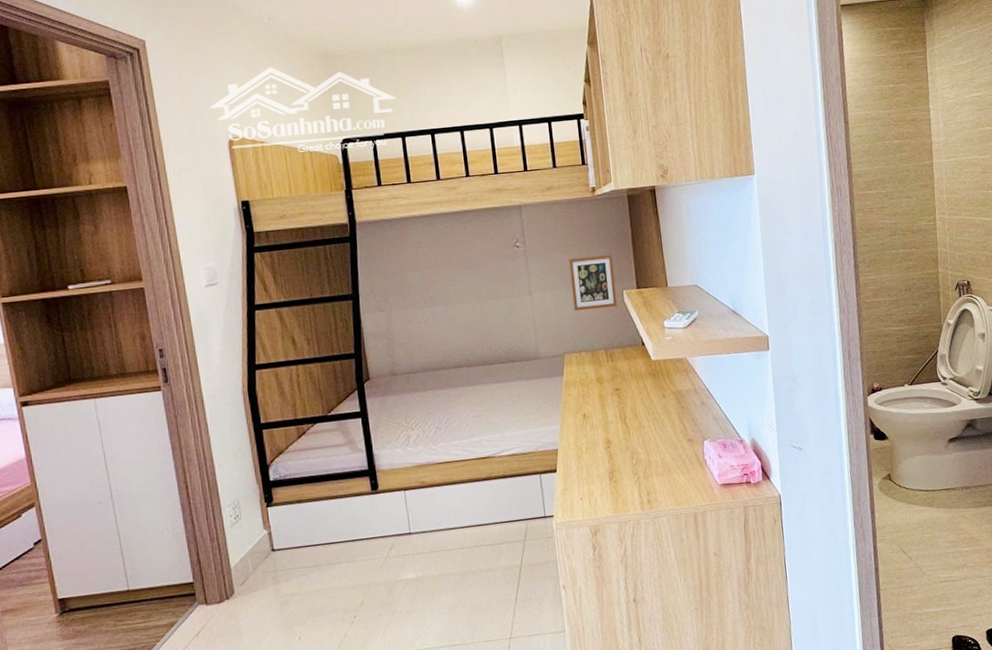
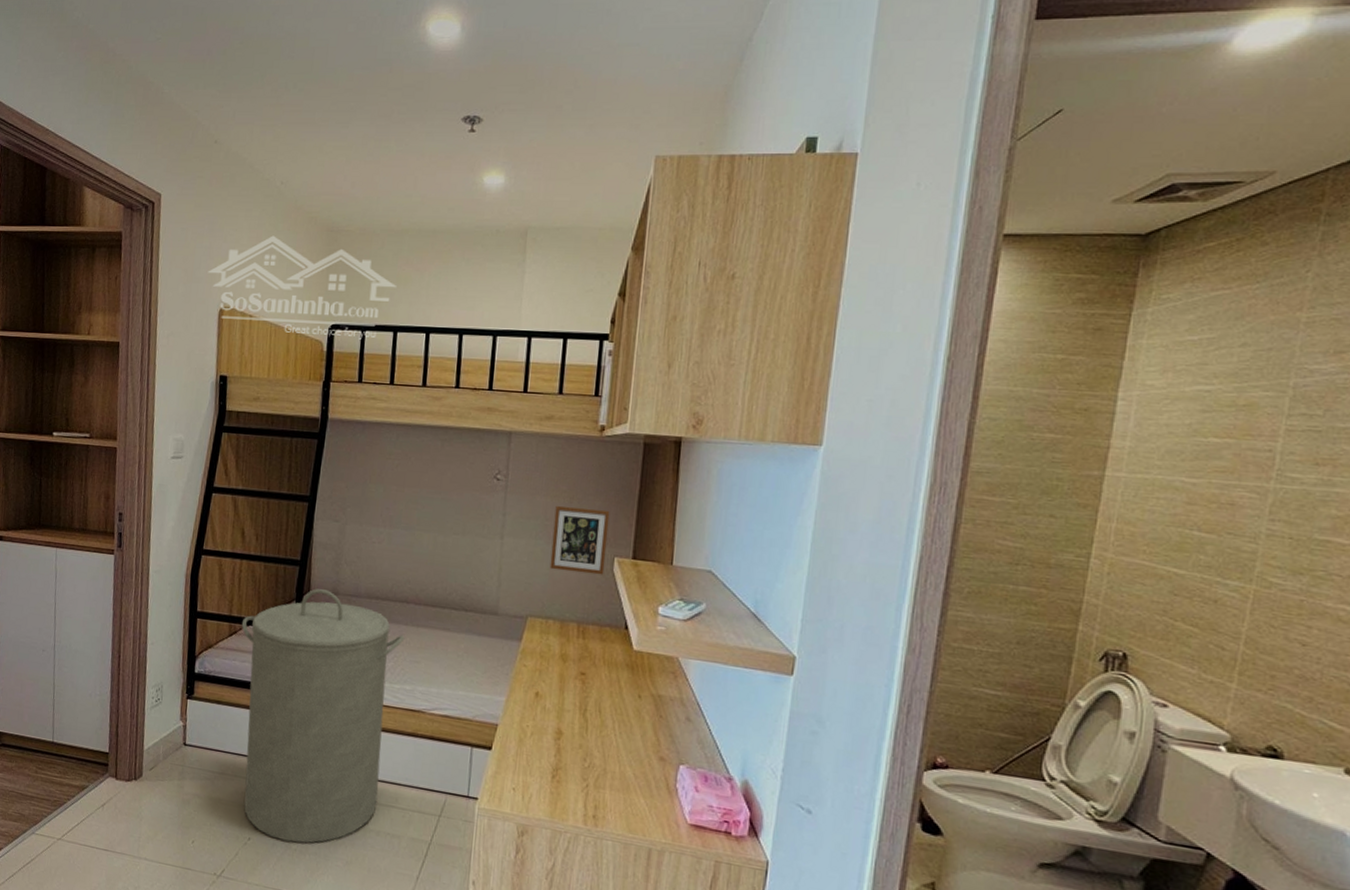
laundry hamper: none [308,373,468,609] -> present [241,589,405,844]

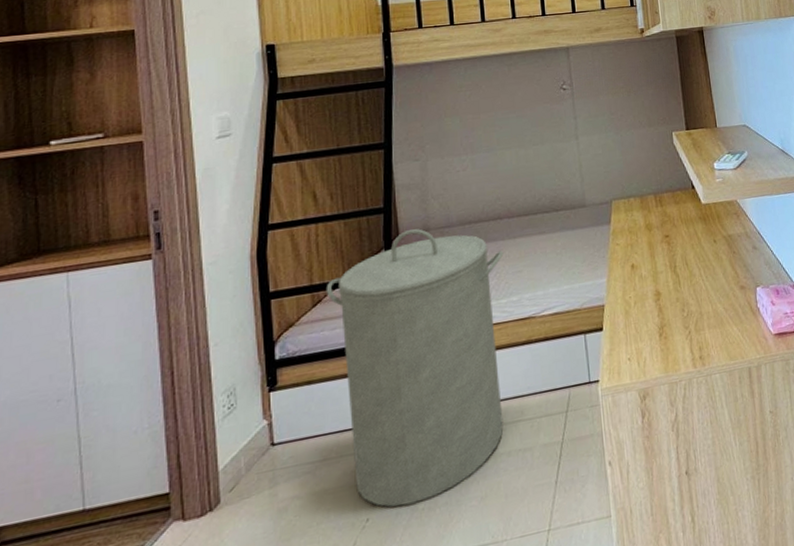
picture frame: present [549,505,610,575] -> none [617,95,667,155]

